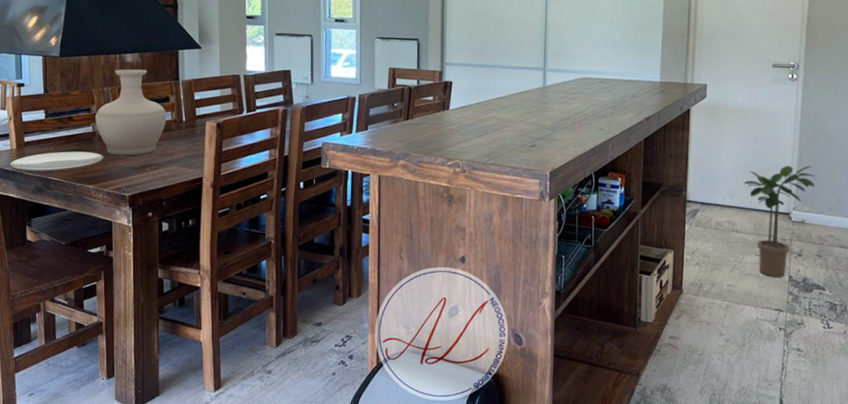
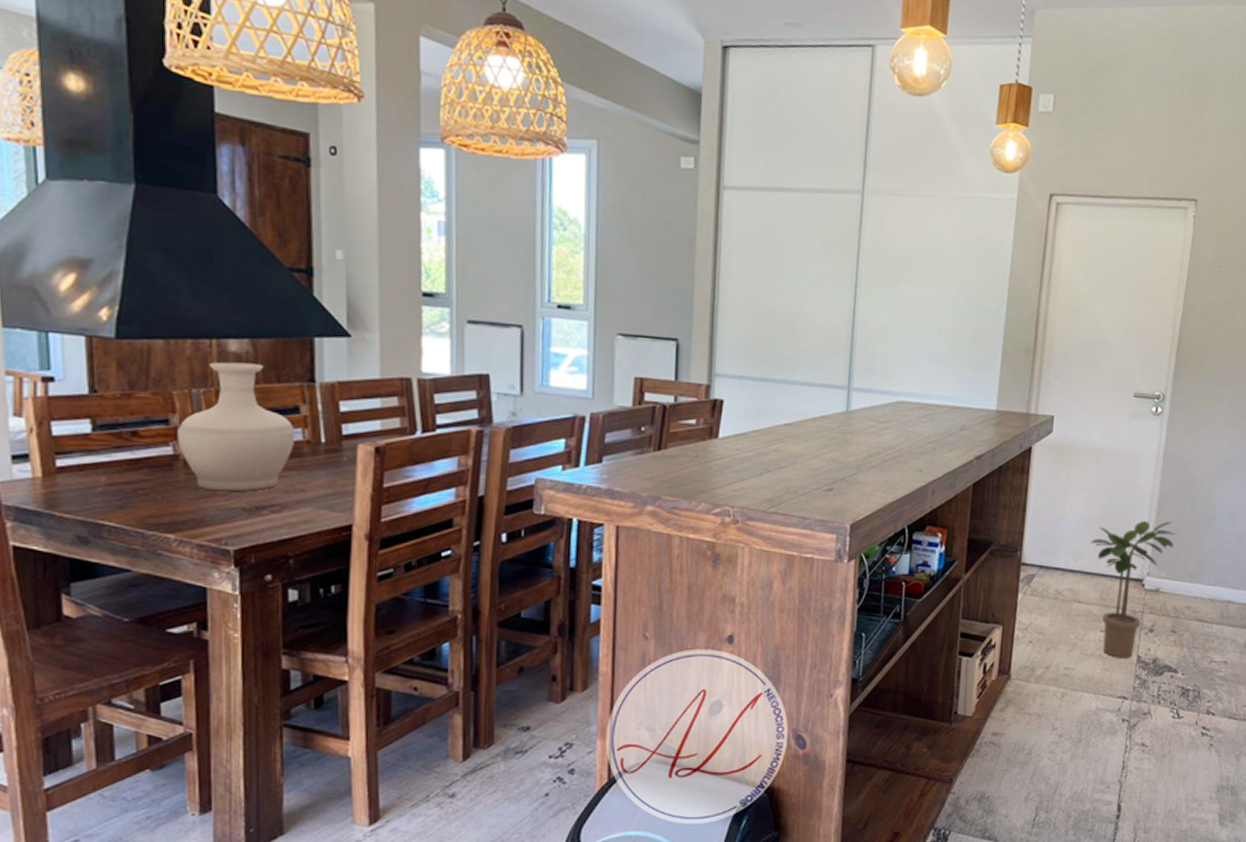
plate: present [10,151,104,172] -> none [31,482,192,513]

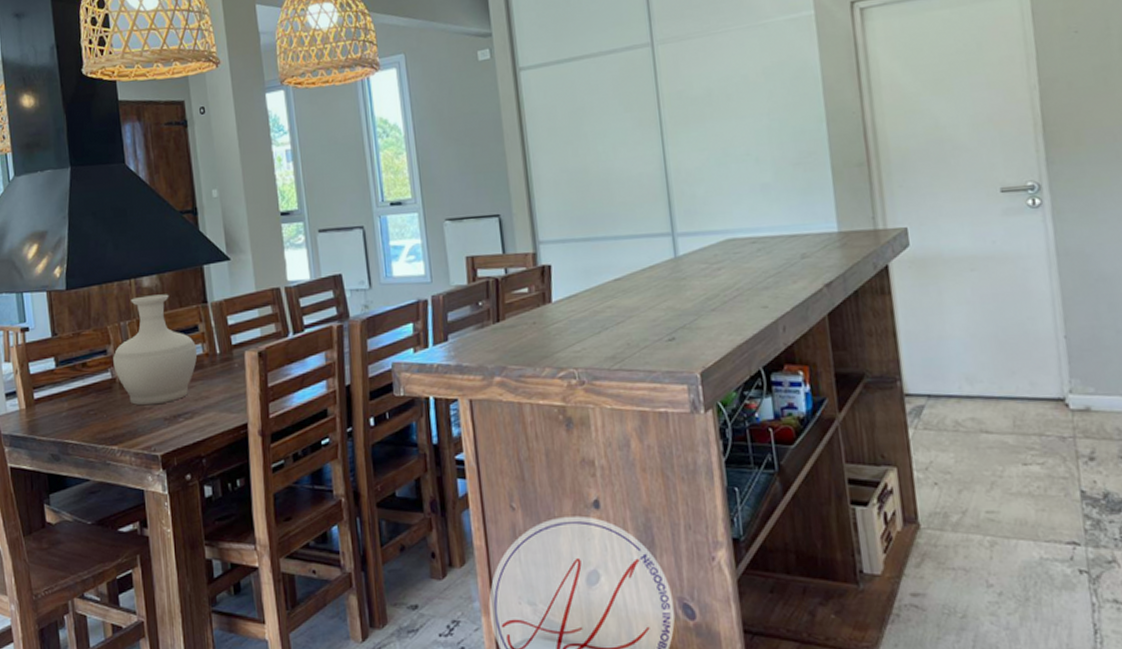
potted plant: present [1090,521,1175,658] -> none [985,326,1098,495]

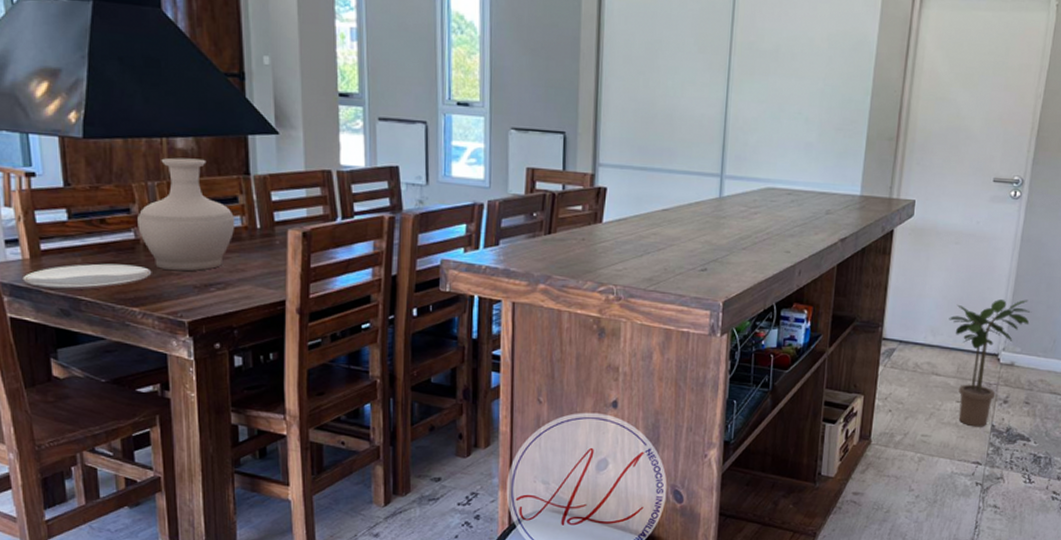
plate: none [20,404,127,435] -> present [22,263,152,290]
potted plant: none [985,326,1098,495] -> present [948,300,1031,427]

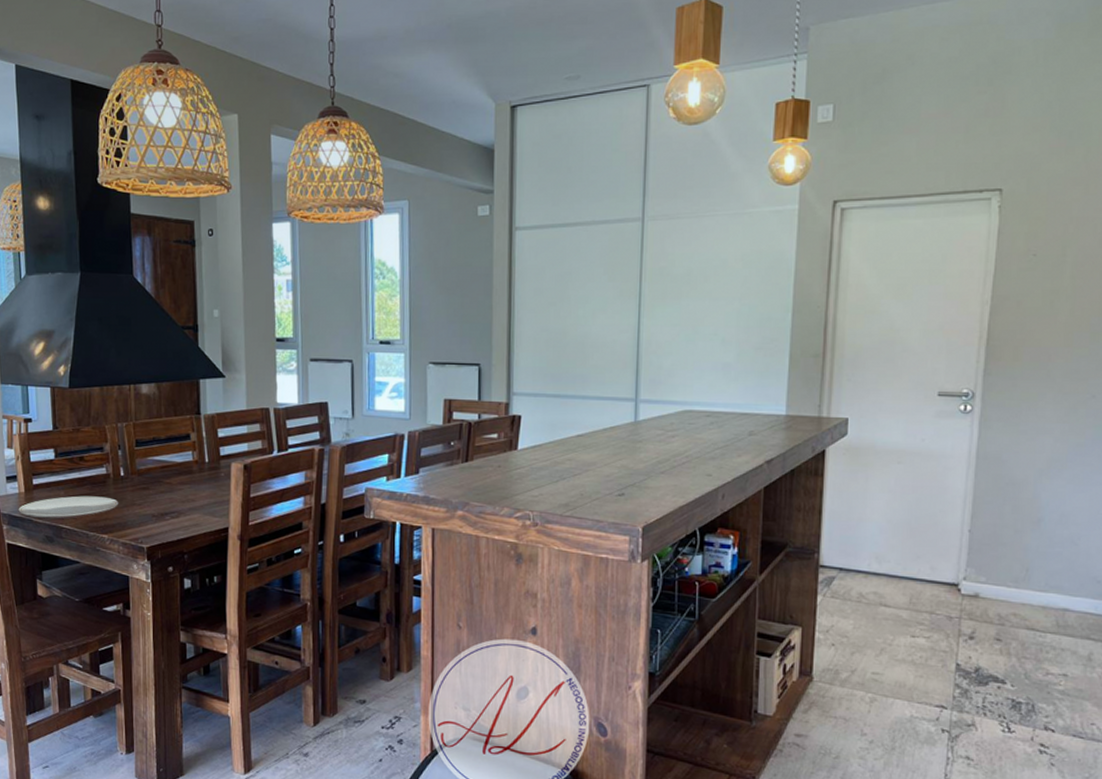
vase: present [137,157,235,272] -> none [109,401,188,502]
potted plant: present [948,300,1031,427] -> none [895,523,995,666]

